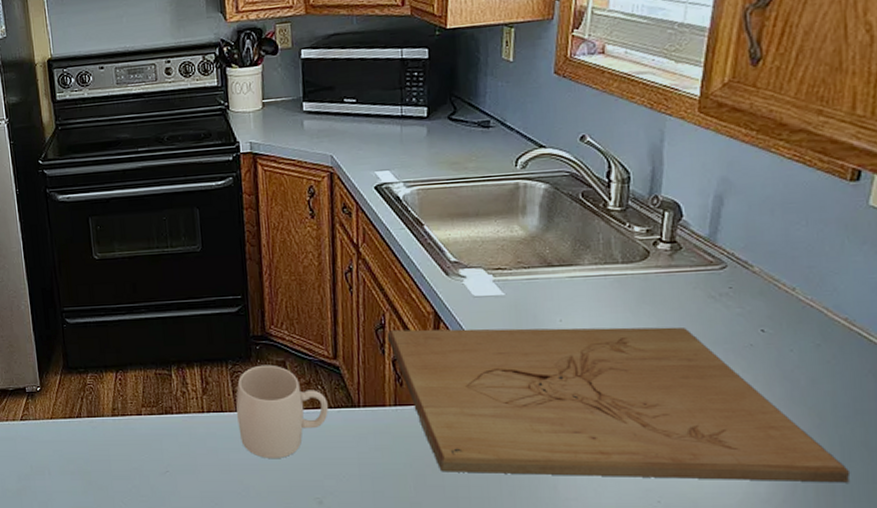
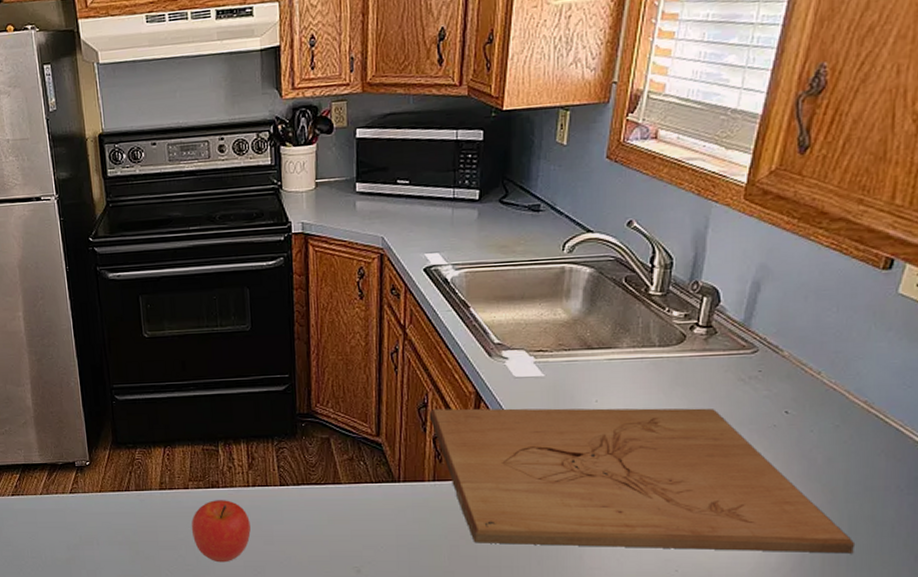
fruit: none [145,427,207,493] -> present [191,500,251,563]
mug: present [235,364,328,459] -> none [280,441,369,531]

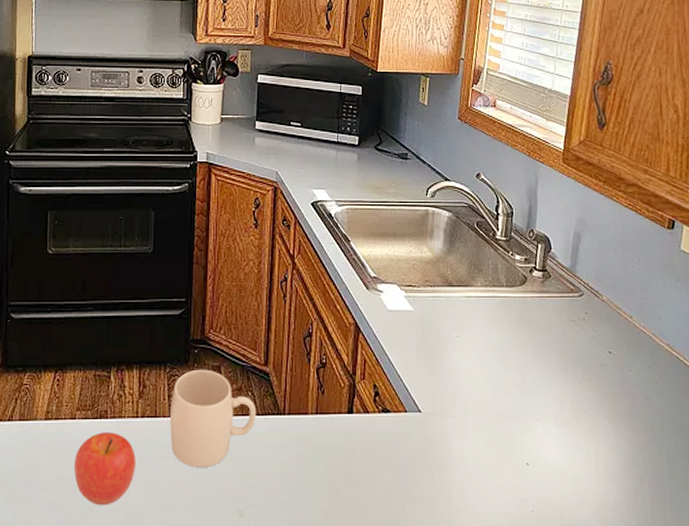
mug: none [280,441,369,531] -> present [170,369,256,468]
cutting board: present [429,408,856,554] -> none [313,339,676,492]

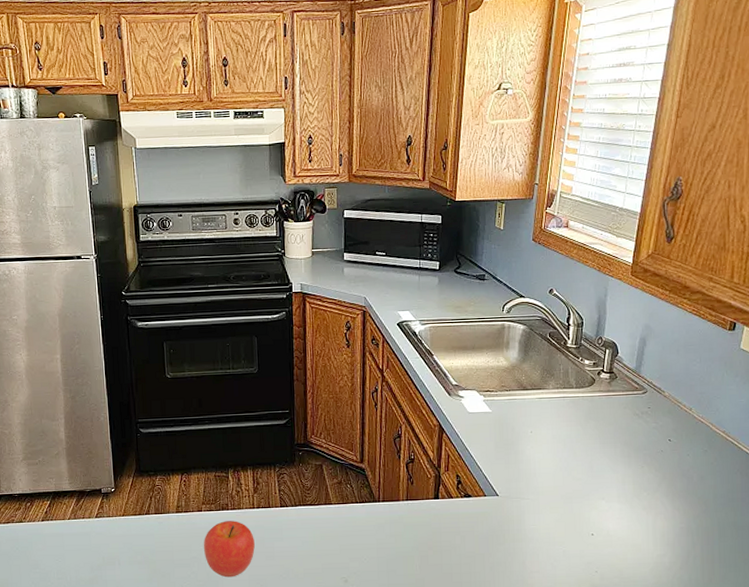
mug: present [170,369,256,468] -> none [281,467,355,547]

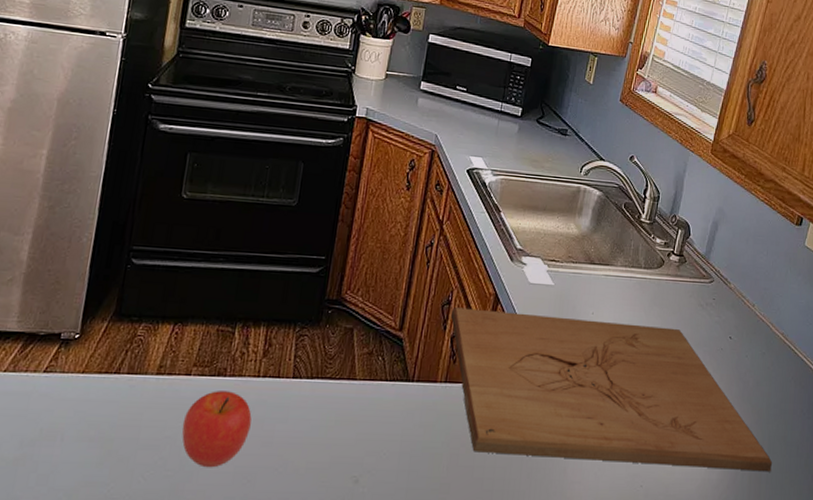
cutting board: none [402,437,725,554] -> present [450,307,773,472]

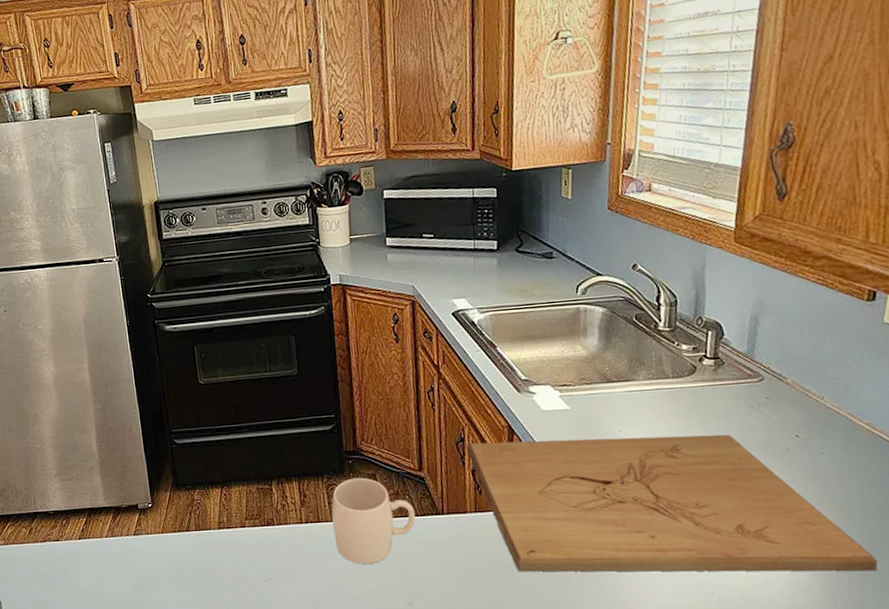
fruit: present [181,391,252,468] -> none [249,537,306,599]
mug: none [291,330,385,433] -> present [331,477,415,565]

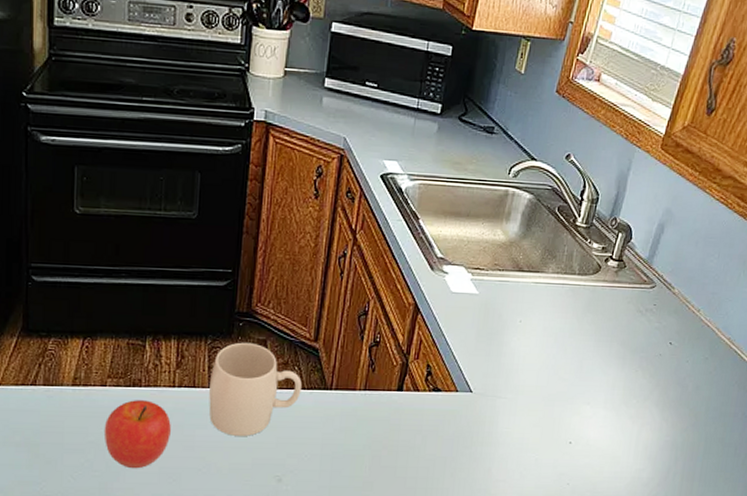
fruit: none [249,537,306,599] -> present [103,400,171,469]
cutting board: present [466,434,879,572] -> none [367,318,708,471]

